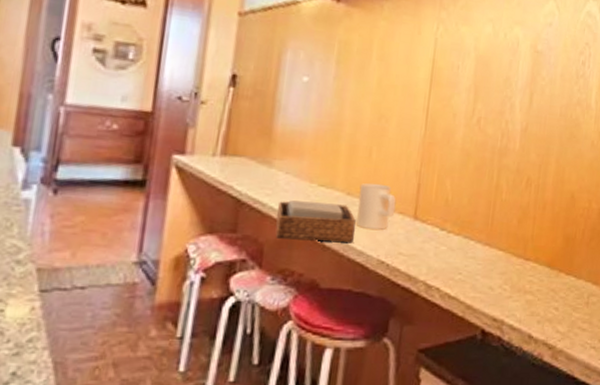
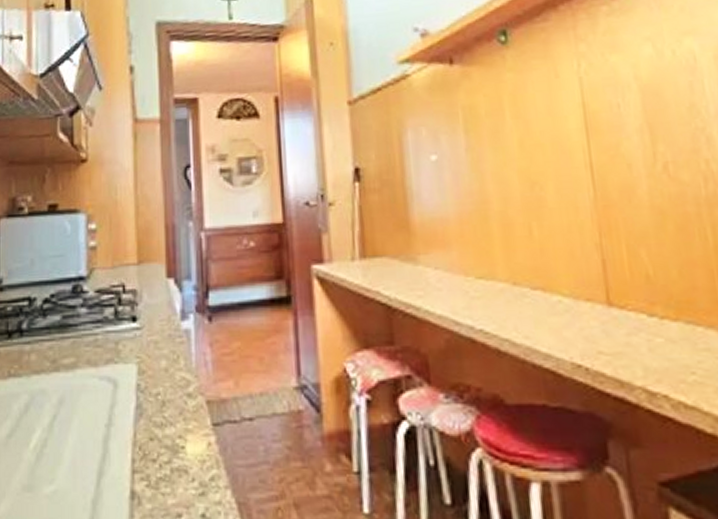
napkin holder: present [275,200,356,243] -> none [434,298,534,347]
cup: present [356,183,396,231] -> none [526,266,580,326]

